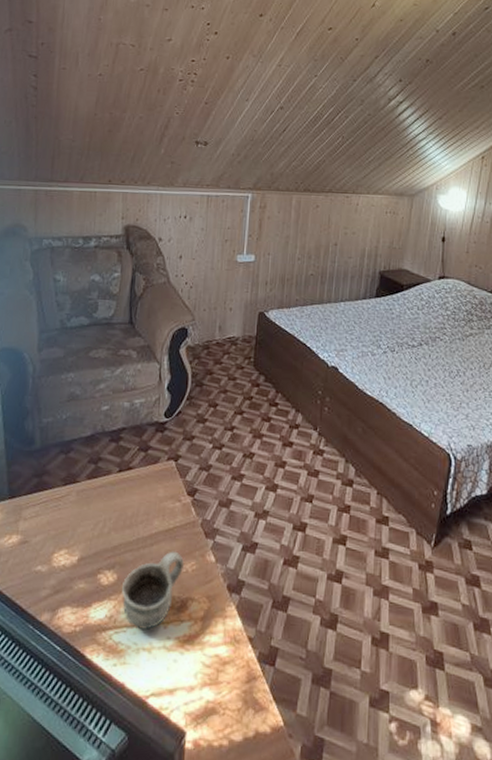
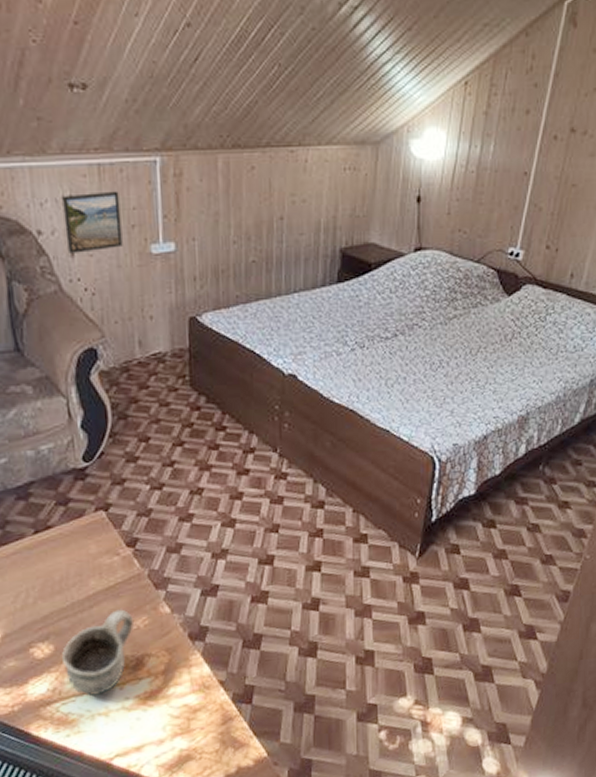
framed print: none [177,214,219,257] -> present [62,191,123,254]

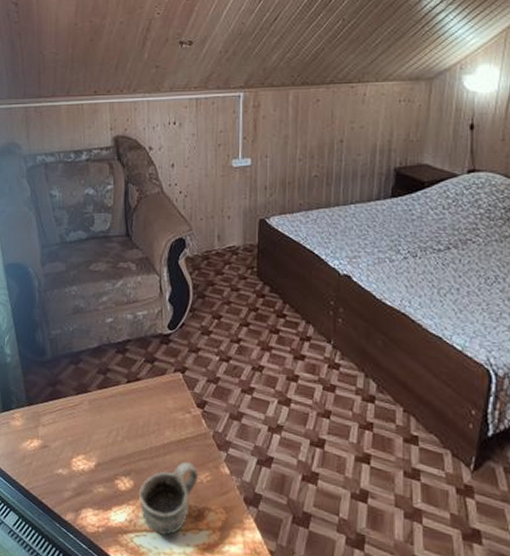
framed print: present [62,191,123,254] -> none [169,118,210,165]

